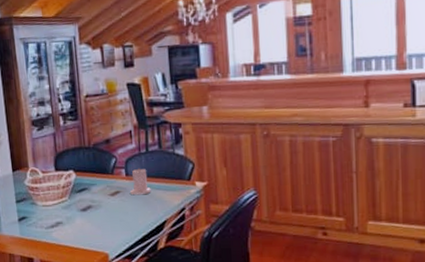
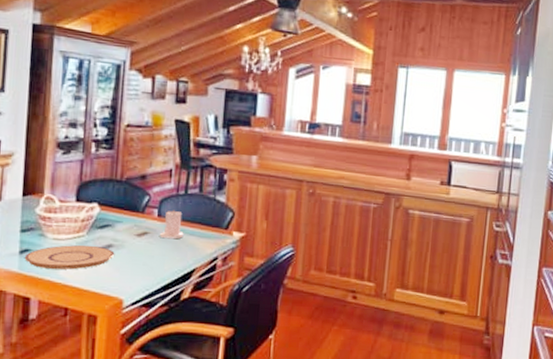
plate: none [23,208,95,232] -> present [25,244,115,270]

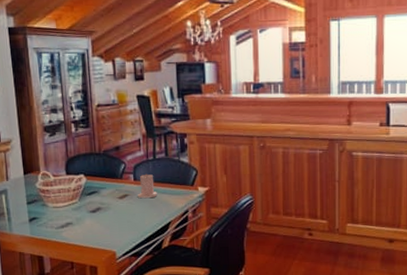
plate: present [25,244,115,270] -> none [34,209,104,232]

